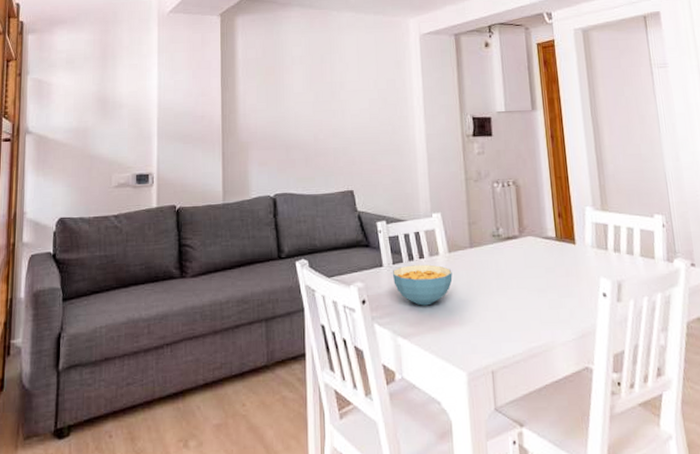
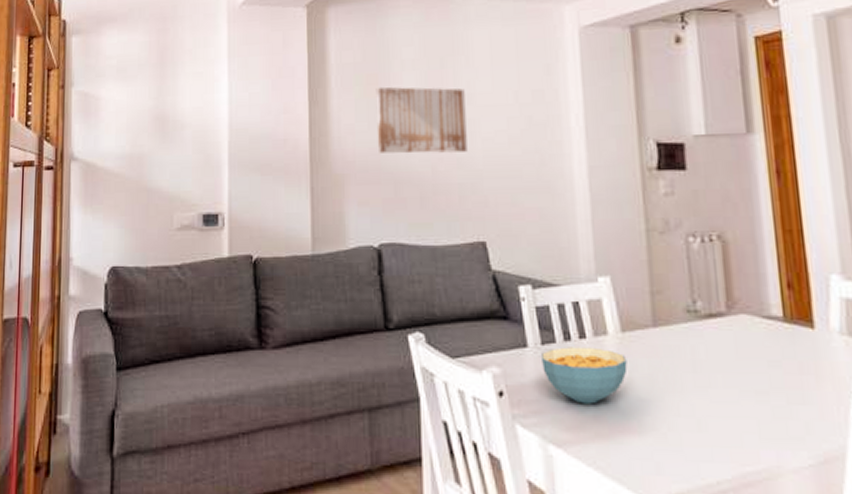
wall art: none [272,76,340,126] -> present [375,86,467,154]

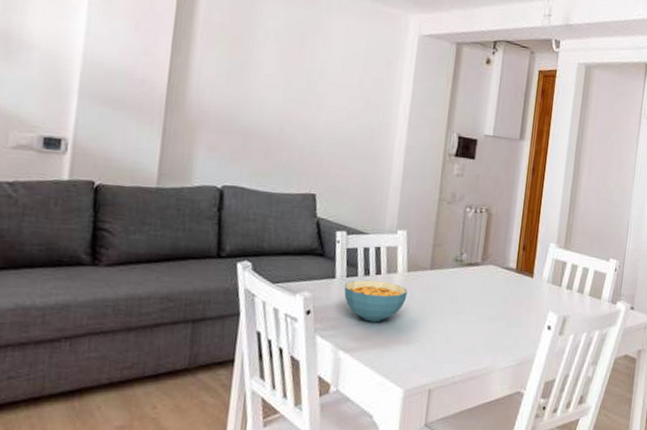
wall art: present [375,86,467,154] -> none [232,49,319,119]

